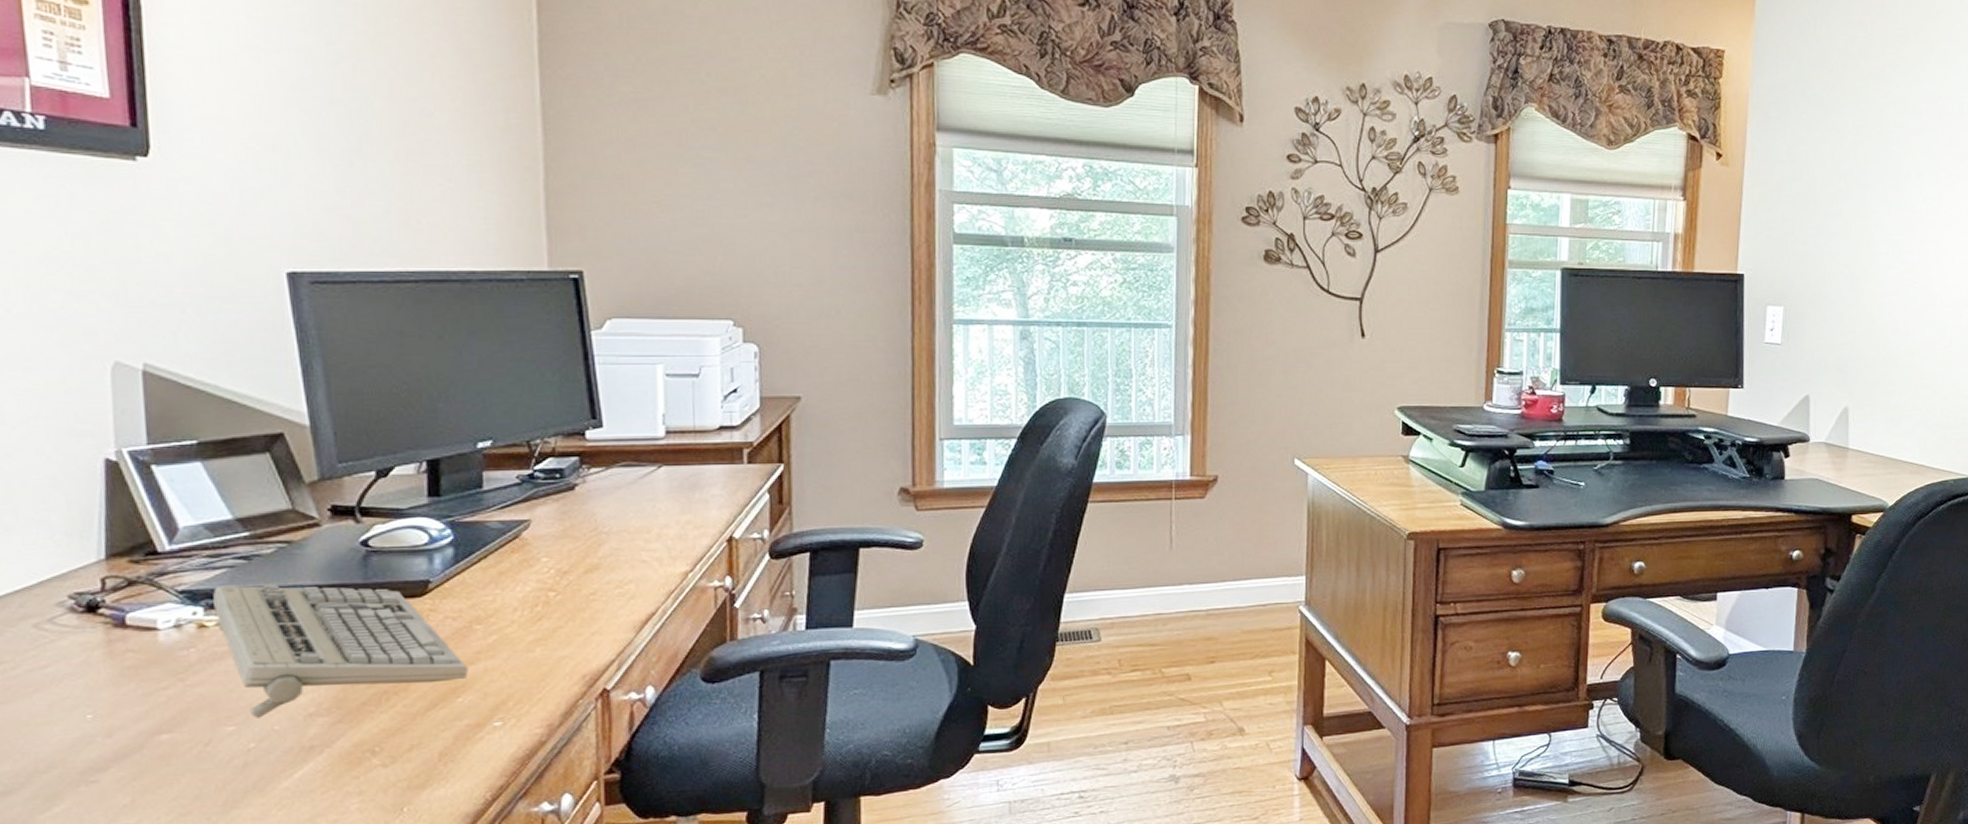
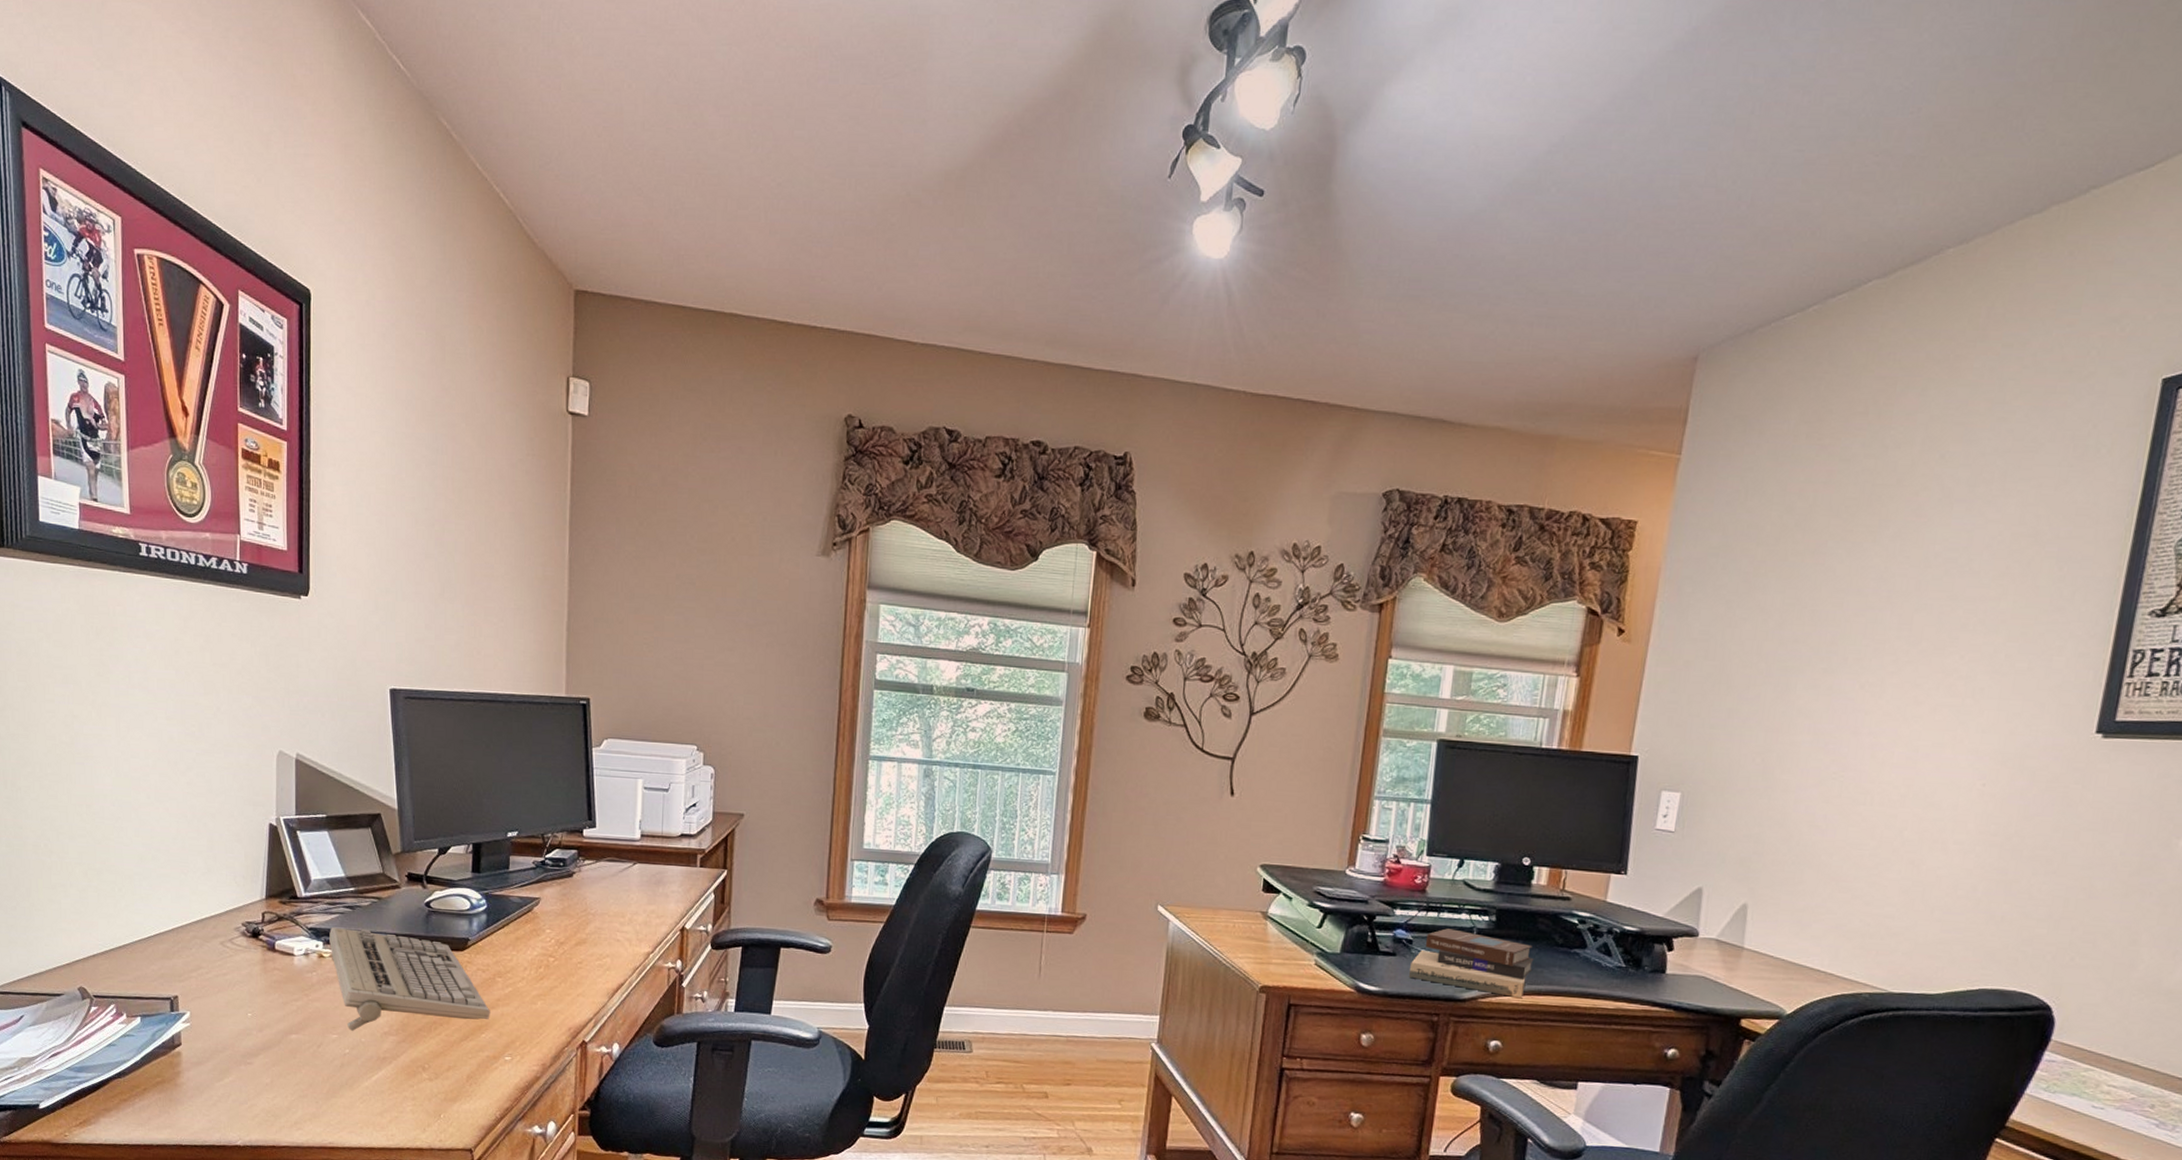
books: none [1553,455,1668,518] -> present [1409,928,1534,999]

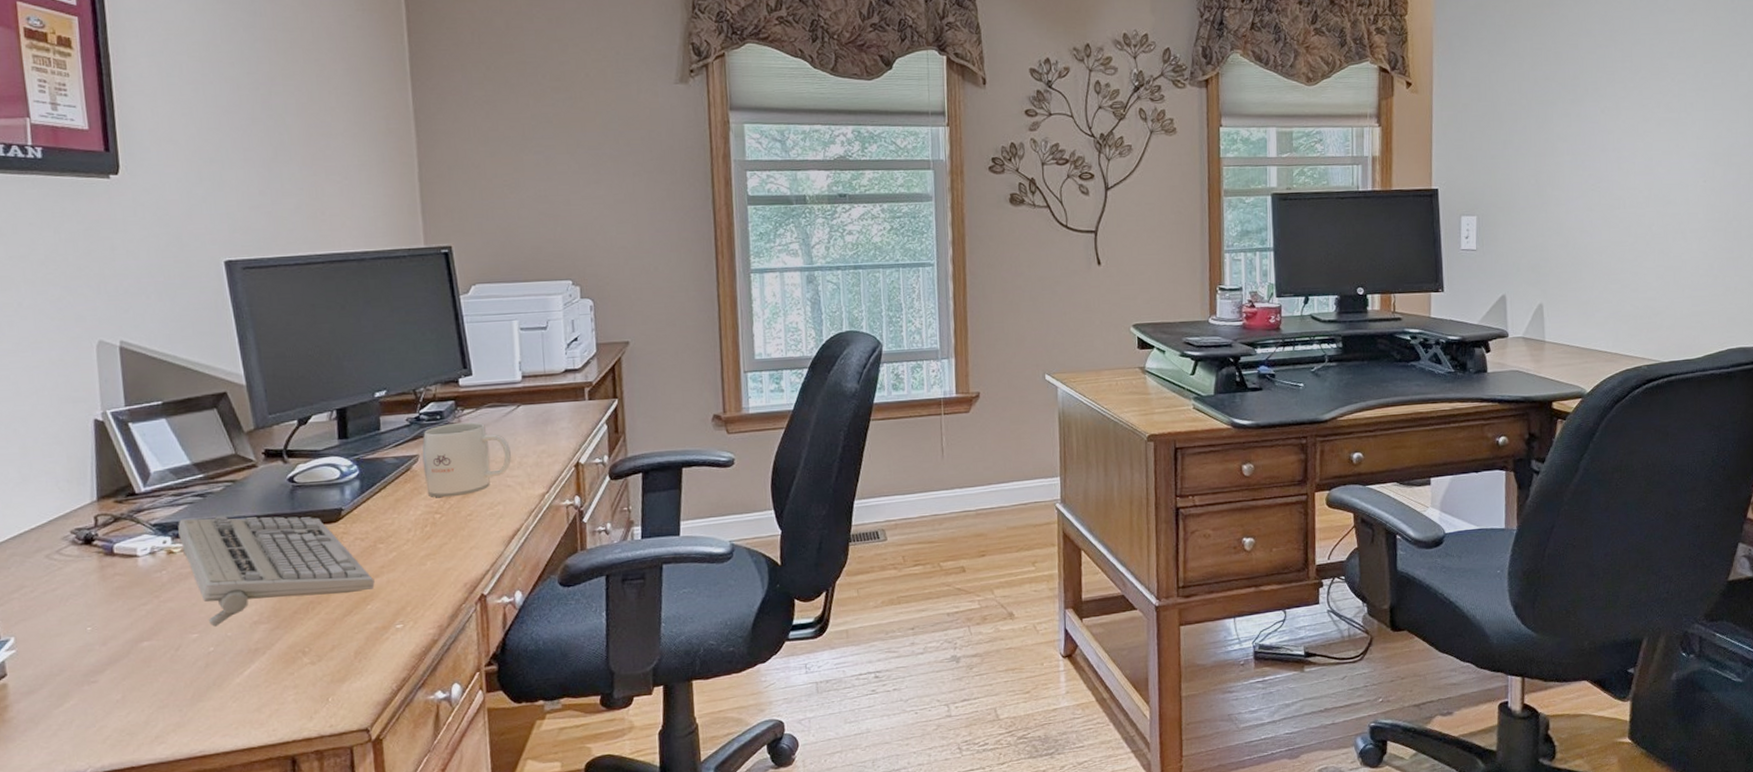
mug: none [543,872,624,944] -> present [422,422,512,498]
books: present [1409,928,1534,999] -> none [1276,359,1379,413]

